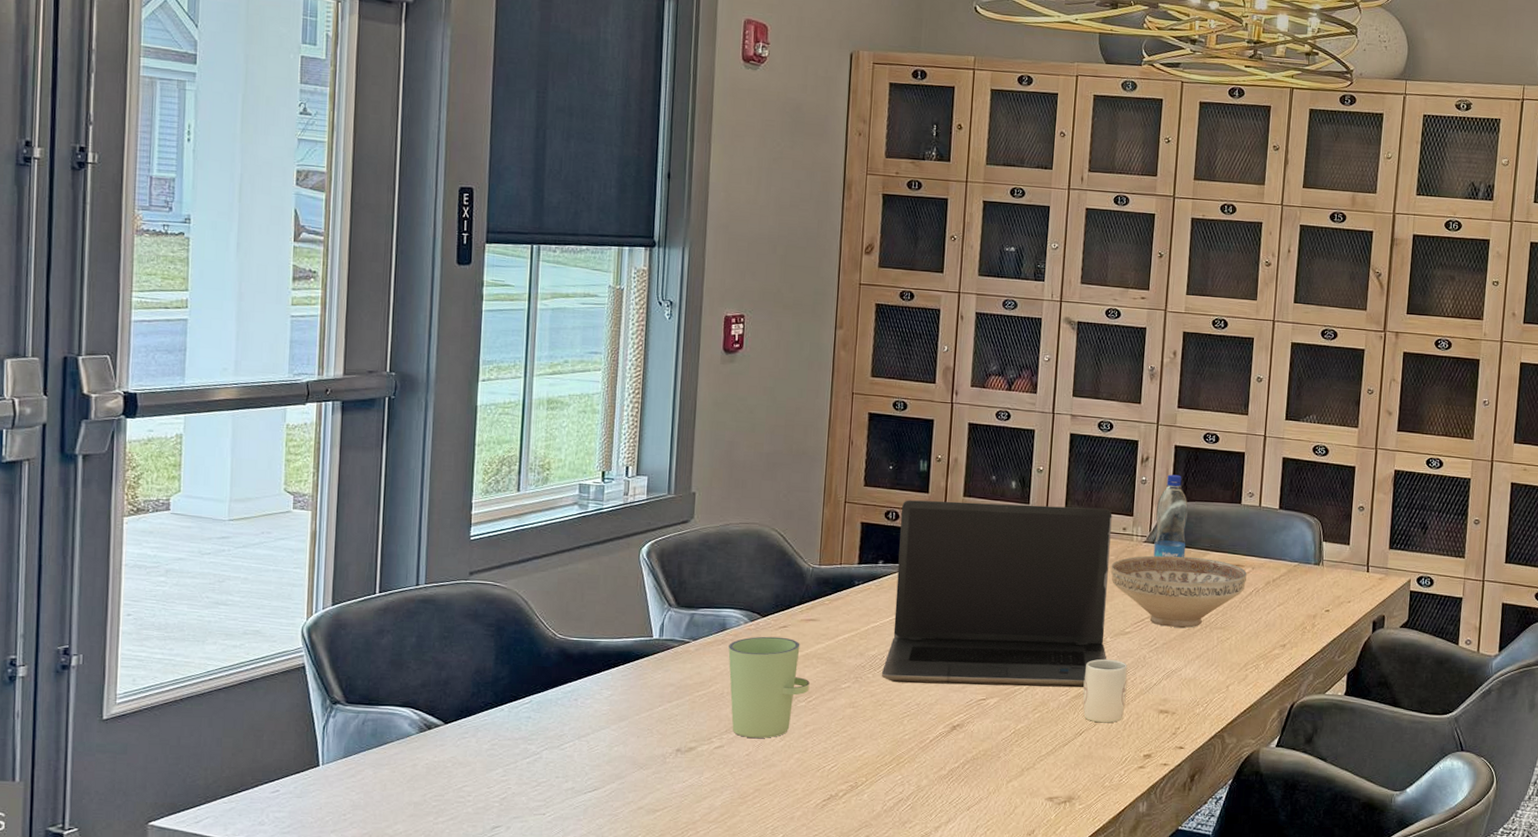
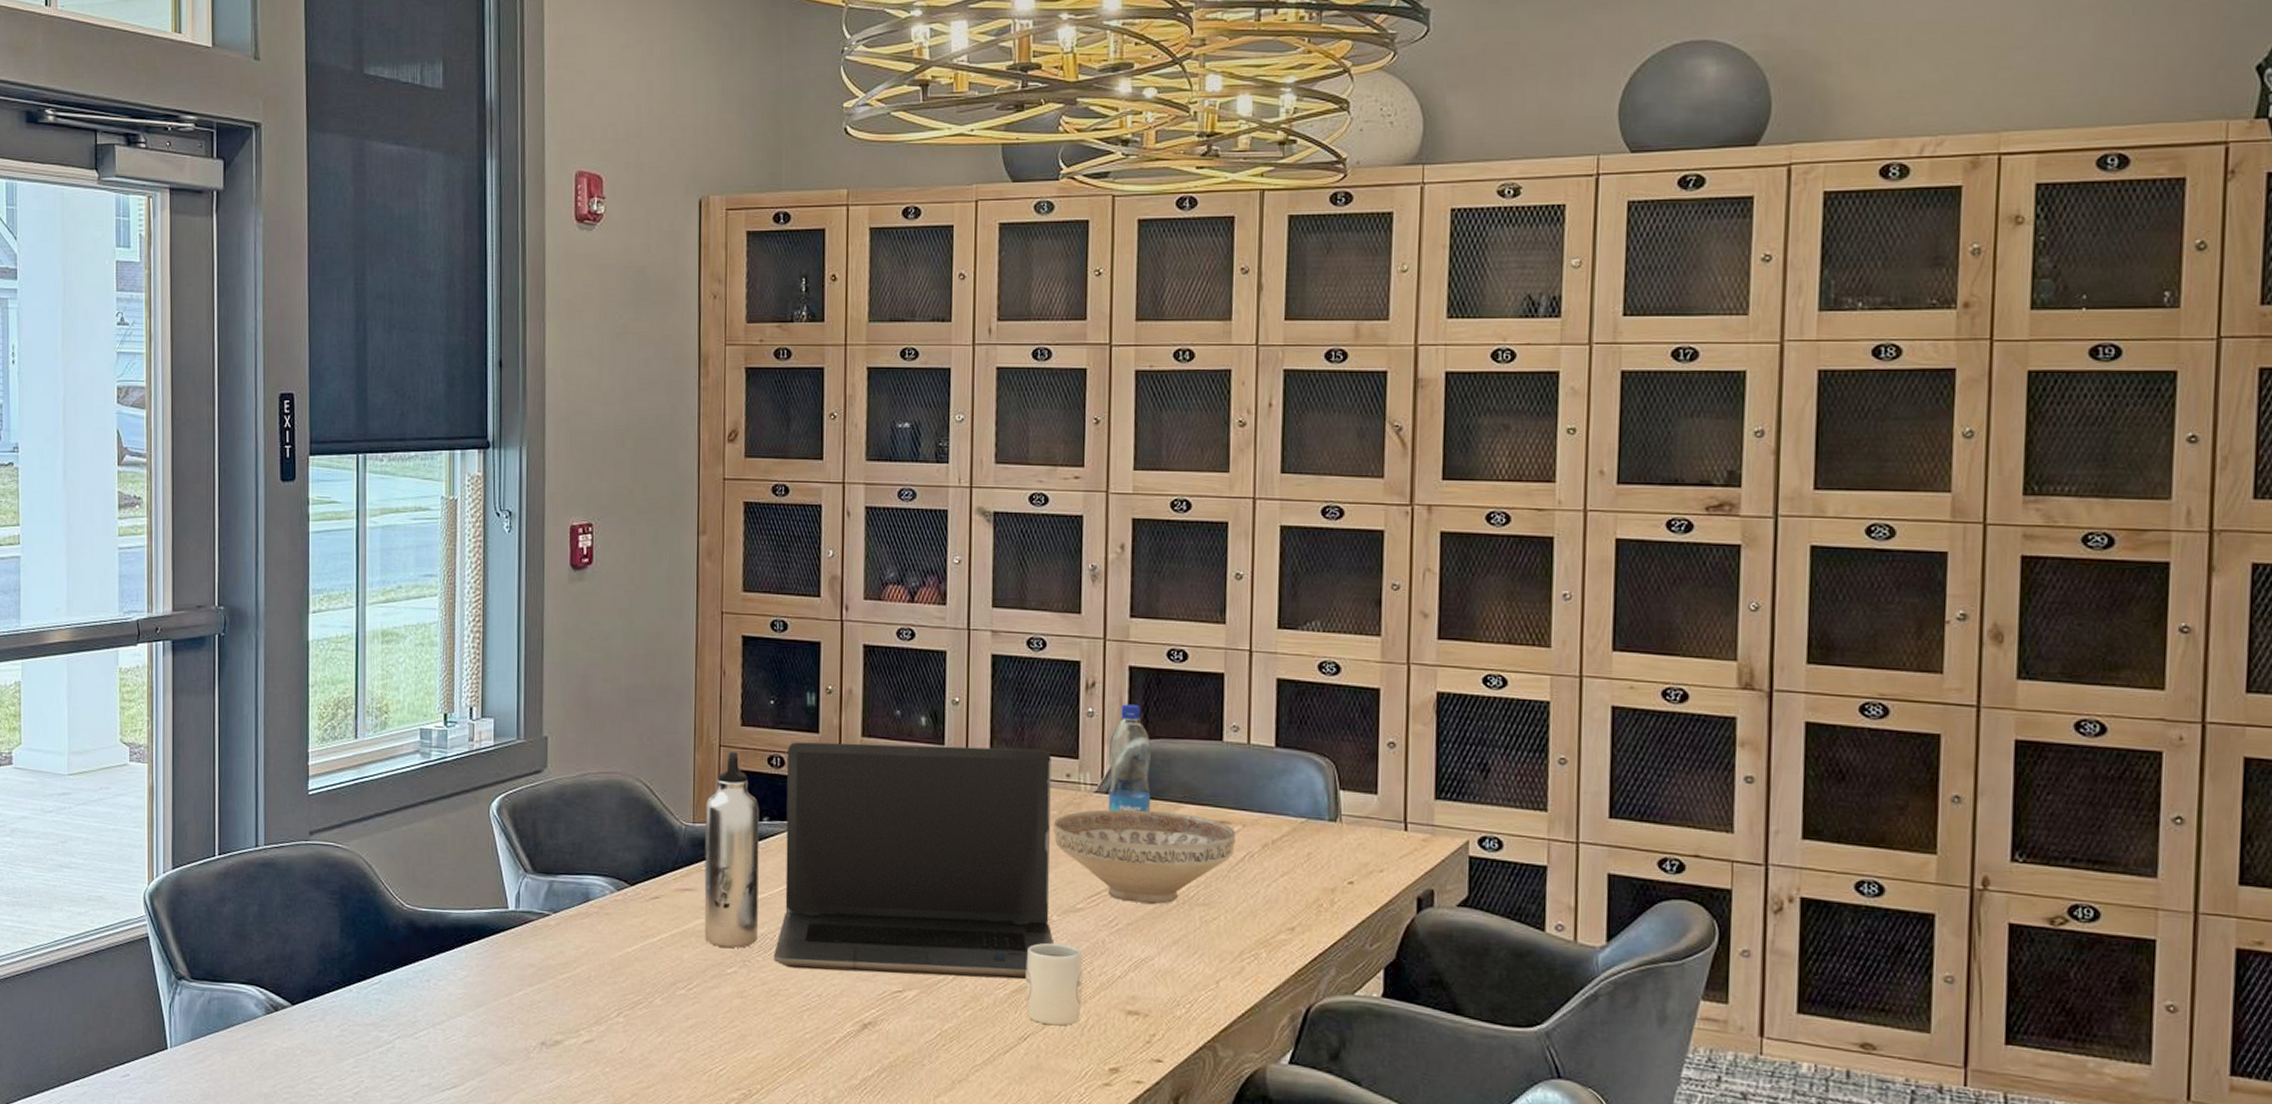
cup: present [728,636,810,738] -> none [594,908,689,1032]
water bottle: none [824,507,876,667] -> present [704,751,760,948]

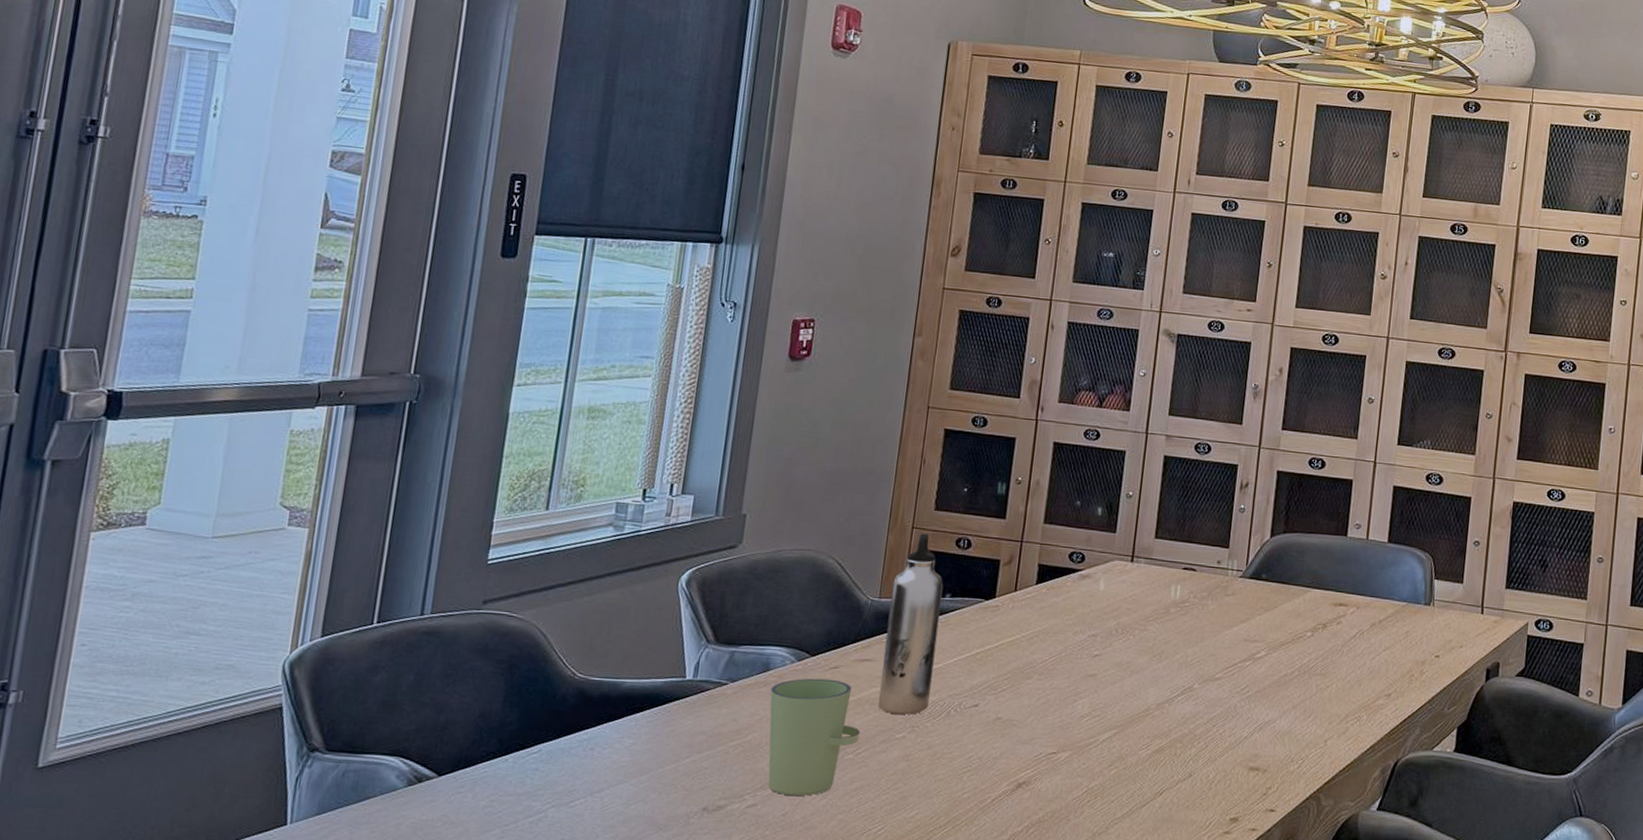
cup: none [594,908,689,1032] -> present [768,678,860,796]
laptop computer: present [773,742,1055,980] -> none [940,526,1206,741]
mug: present [1025,942,1083,1026] -> none [1164,708,1217,782]
decorative bowl: present [1053,809,1235,905] -> none [1201,592,1351,675]
bottle: present [1108,704,1151,812] -> none [1249,502,1289,595]

